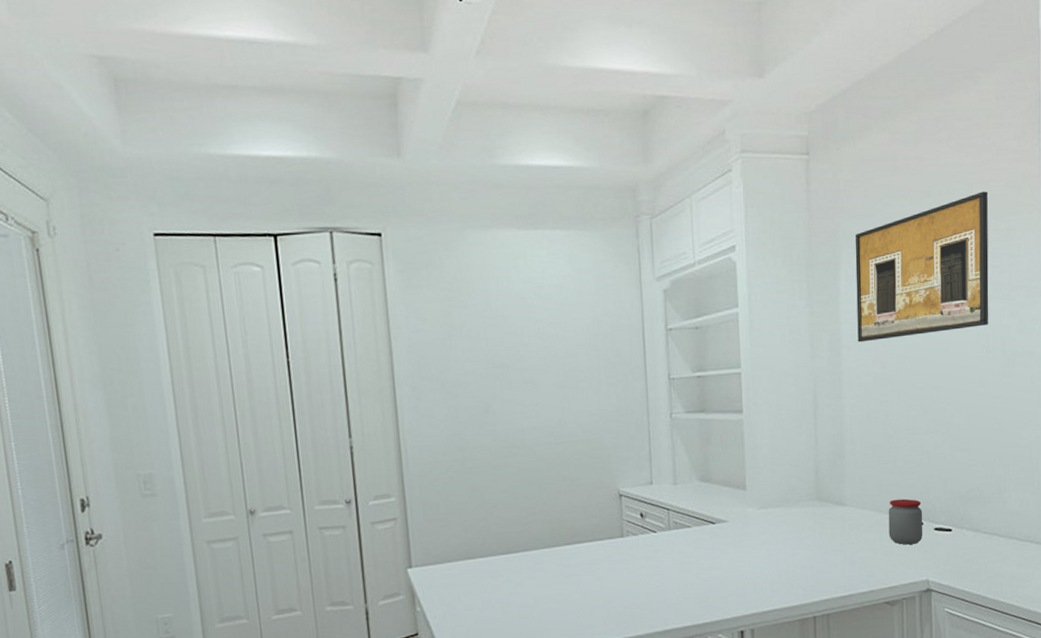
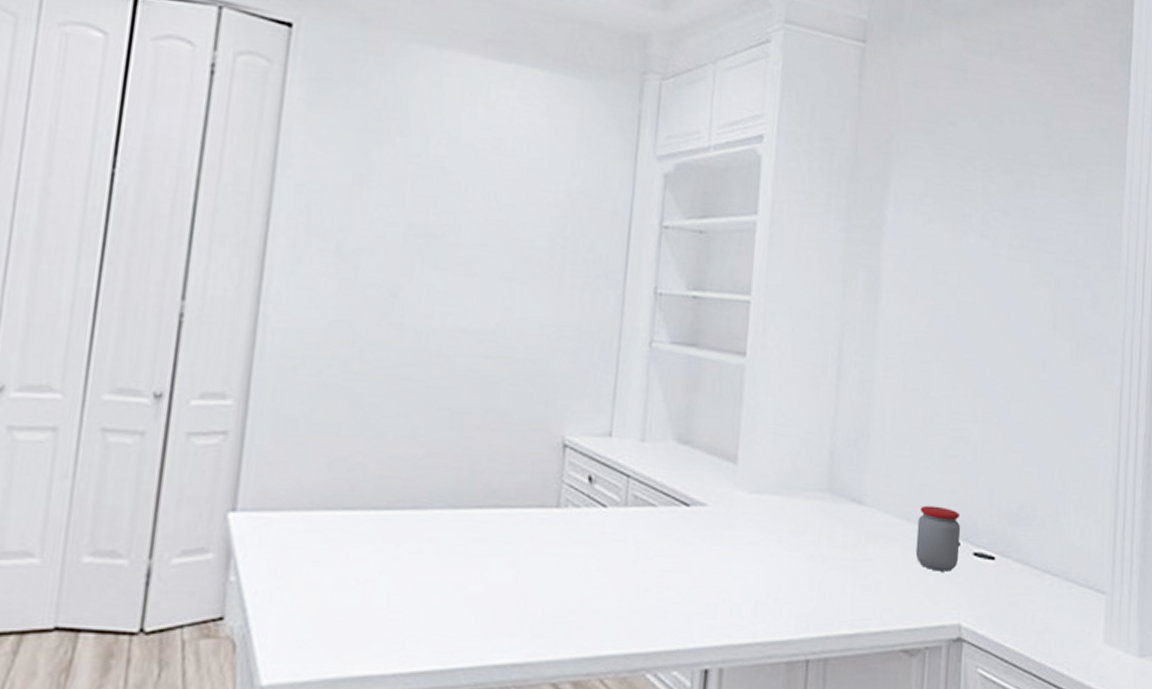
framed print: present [855,191,989,343] -> none [901,129,1068,295]

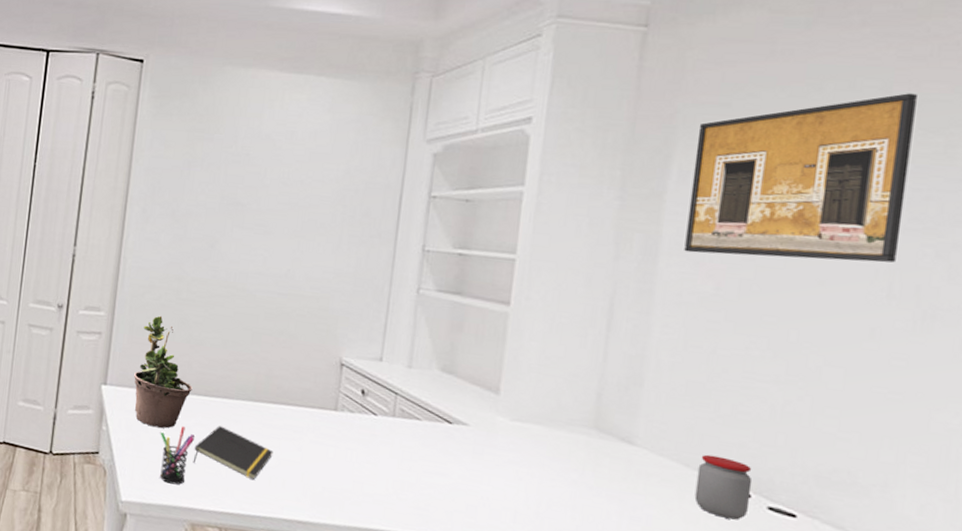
potted plant: none [280,399,368,566] -> present [134,315,193,429]
pen holder: none [320,558,372,646] -> present [160,426,195,485]
notepad: none [369,550,481,620] -> present [193,426,274,481]
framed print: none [901,129,1068,295] -> present [684,93,917,263]

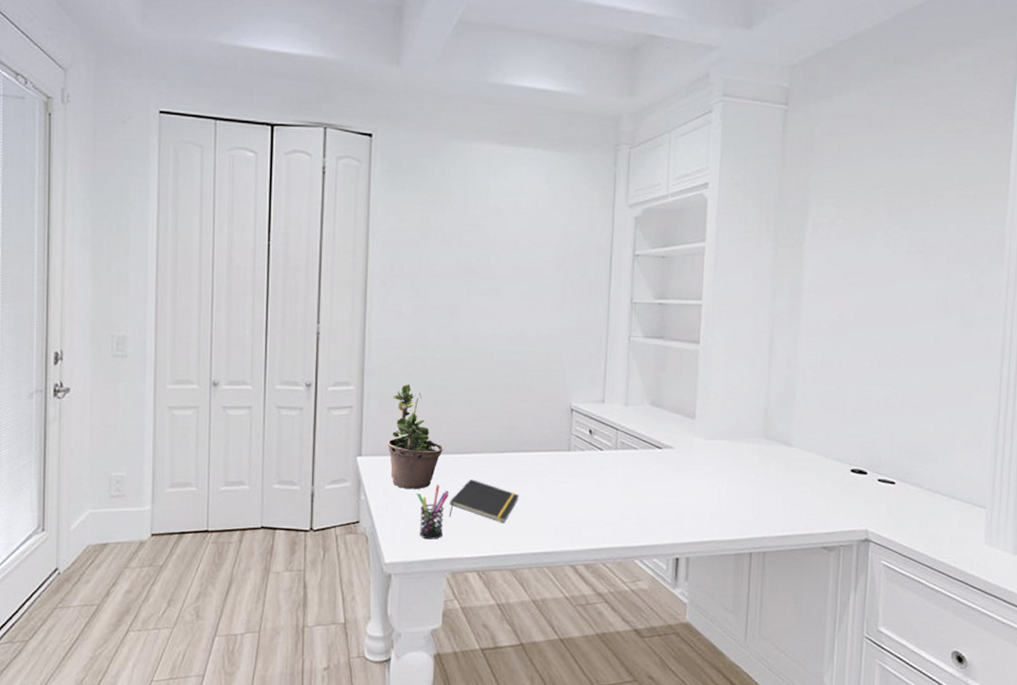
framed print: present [684,93,917,263] -> none [819,158,958,289]
jar: present [694,454,753,520] -> none [832,446,868,493]

